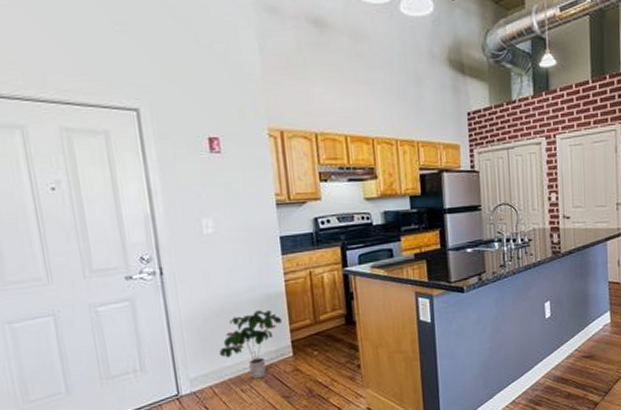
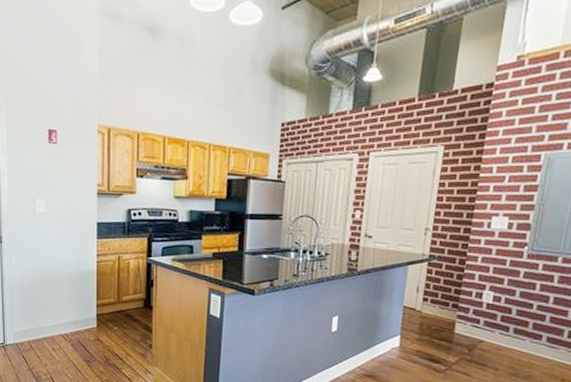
potted plant: present [219,310,283,379] -> none [39,284,91,342]

